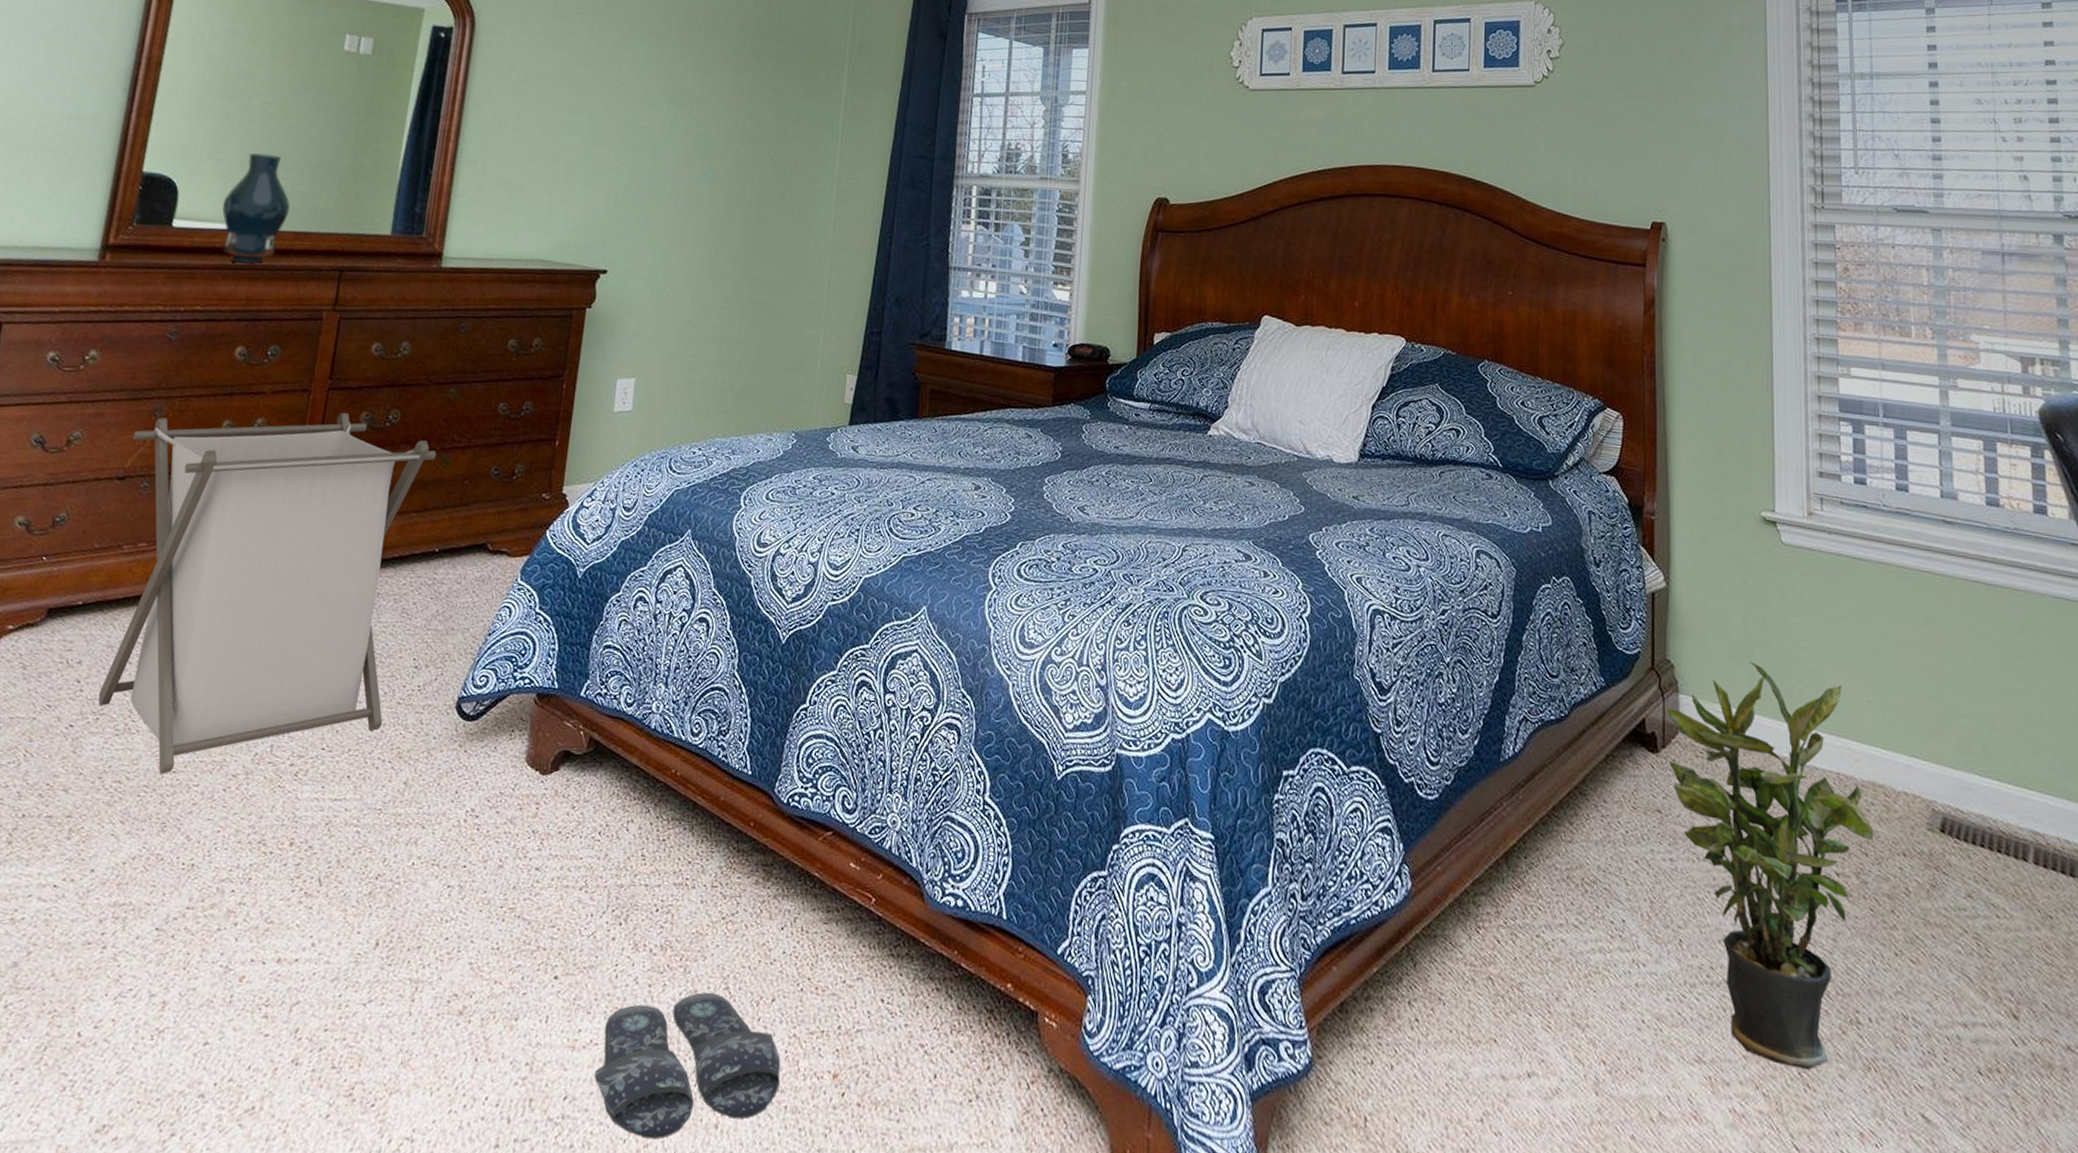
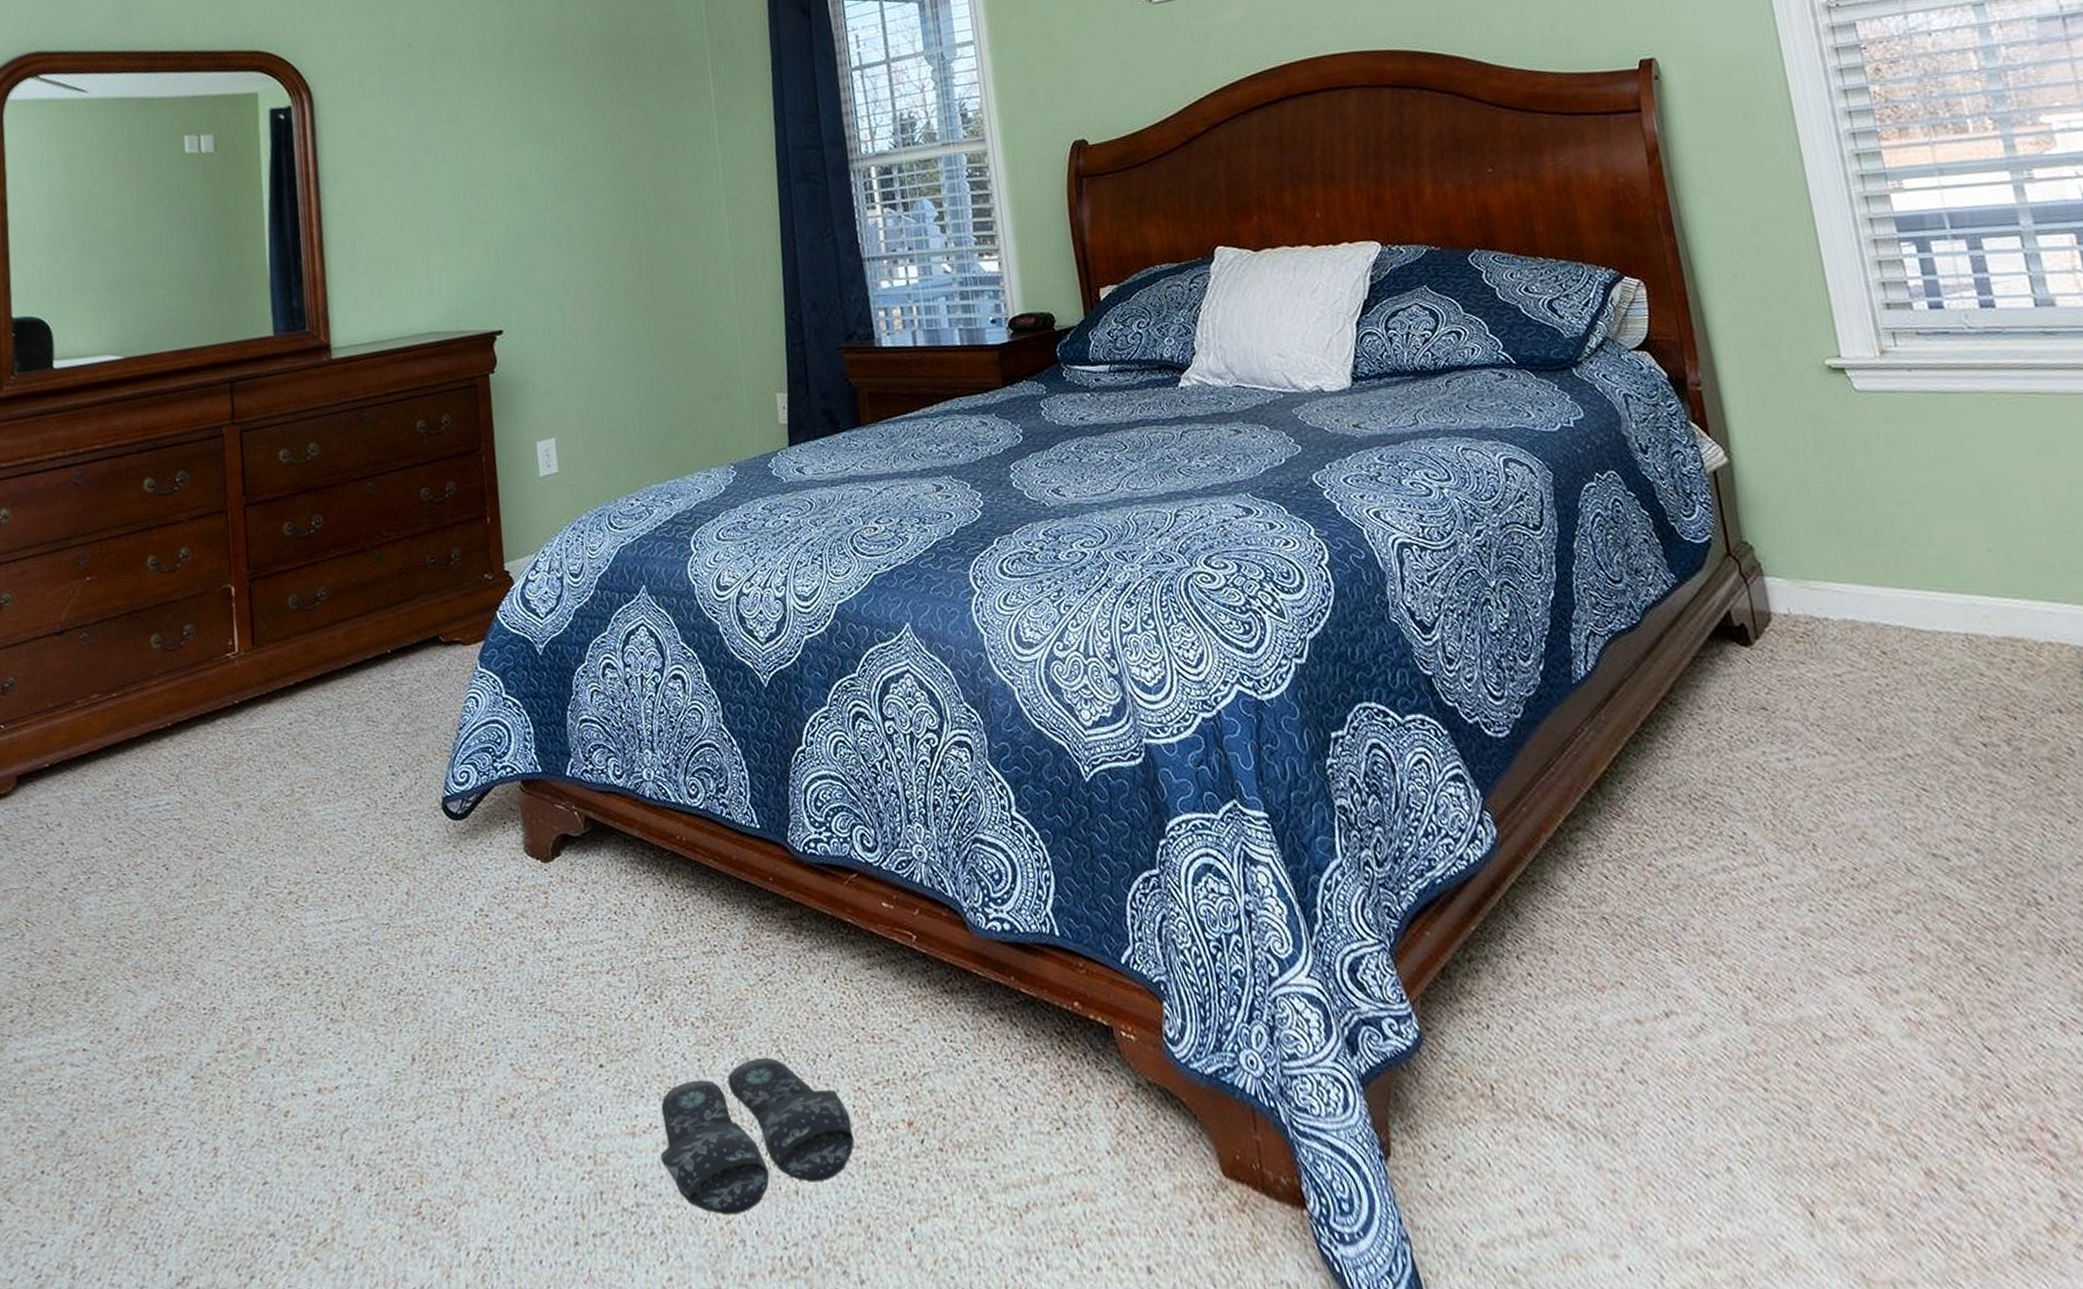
laundry basket: present [98,412,437,774] -> none [61,526,372,923]
vase: present [221,153,290,265] -> none [98,275,166,394]
potted plant: present [1665,662,1874,1070] -> none [1750,528,2021,963]

